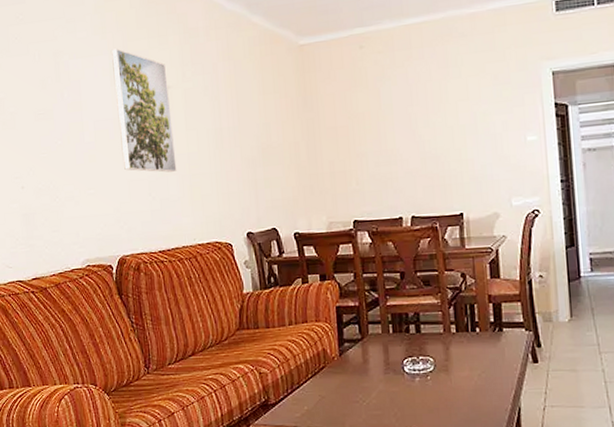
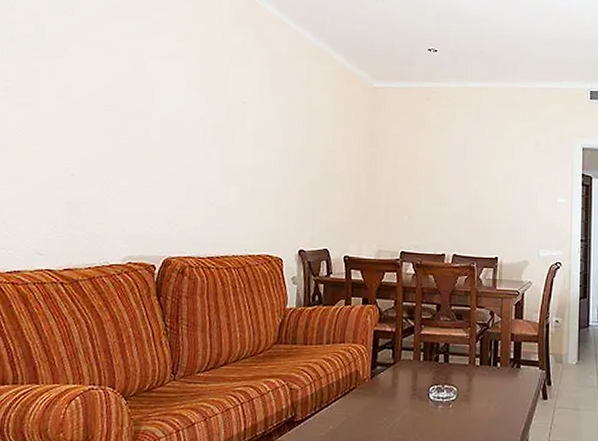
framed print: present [111,48,177,173] -> none [185,58,245,182]

